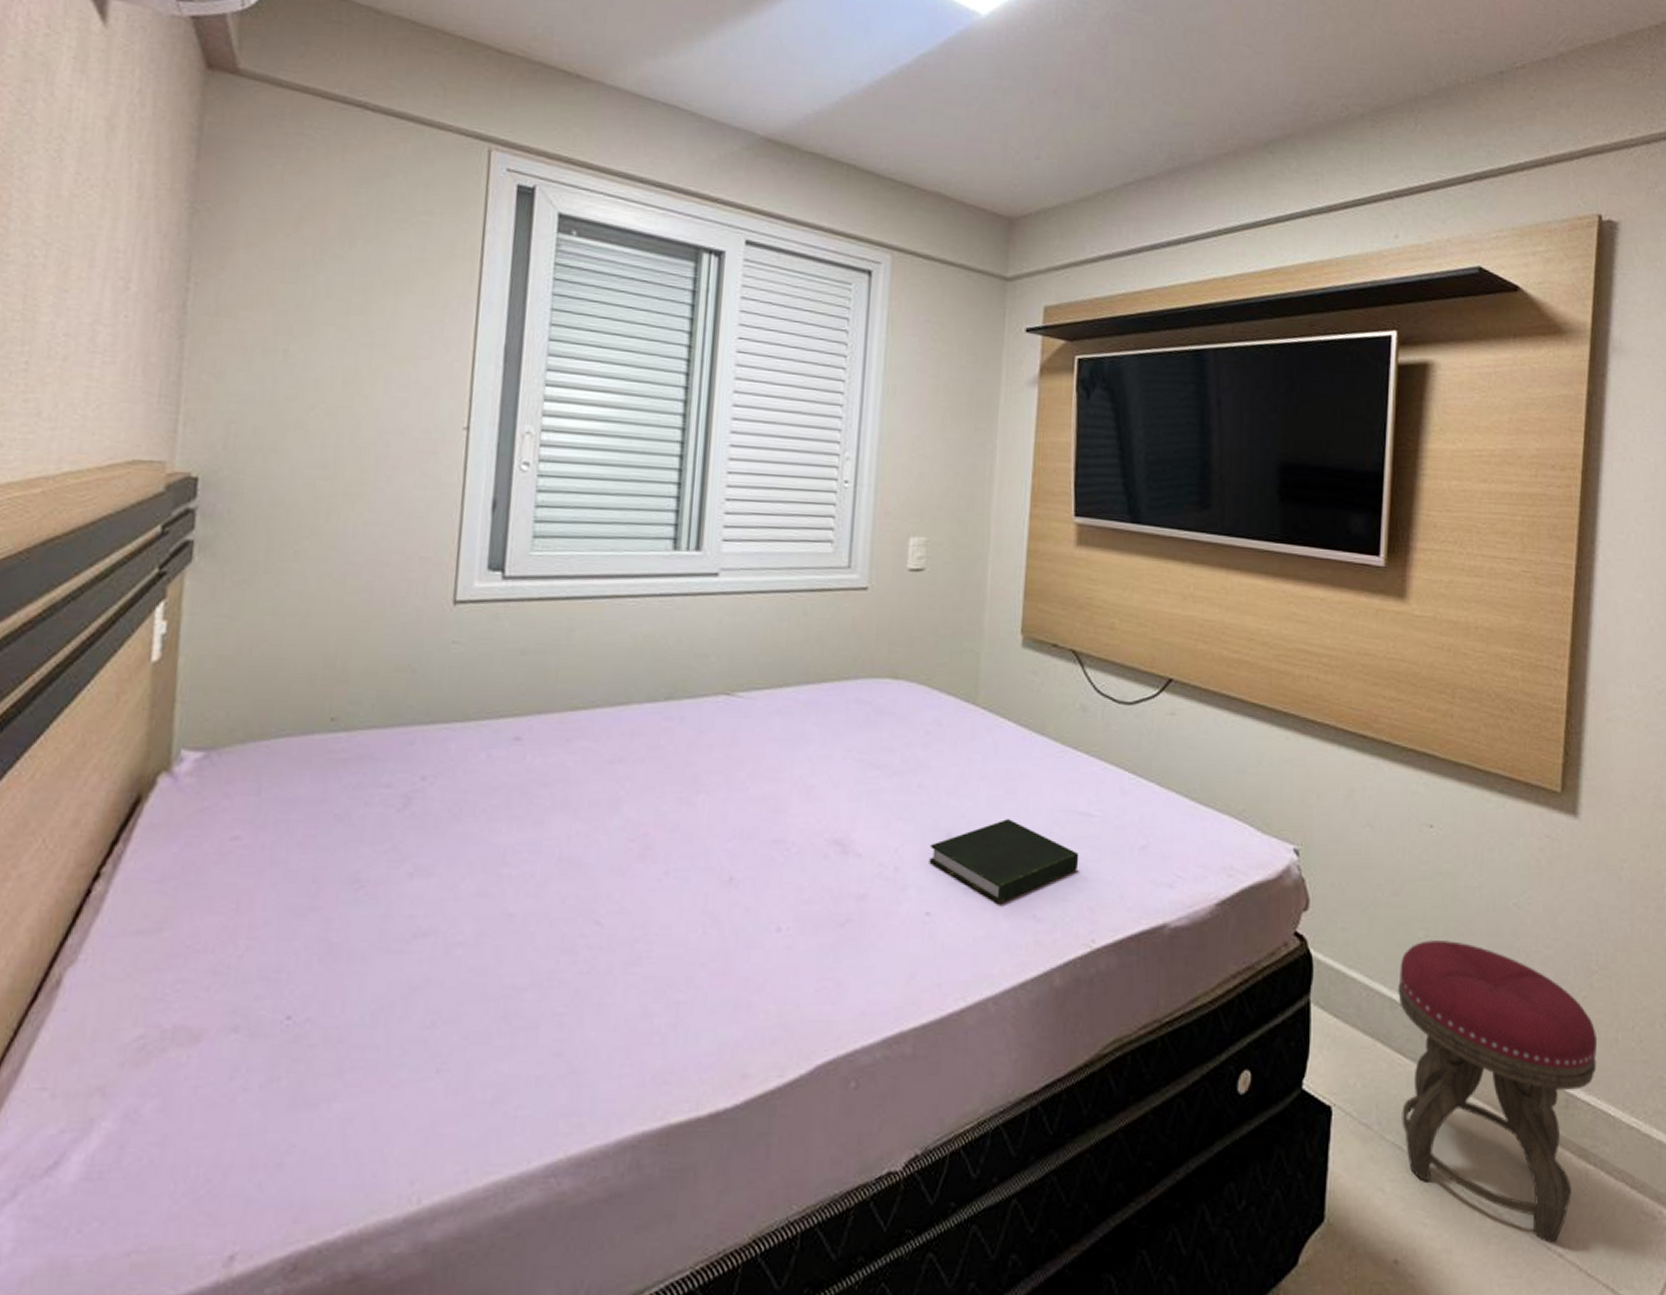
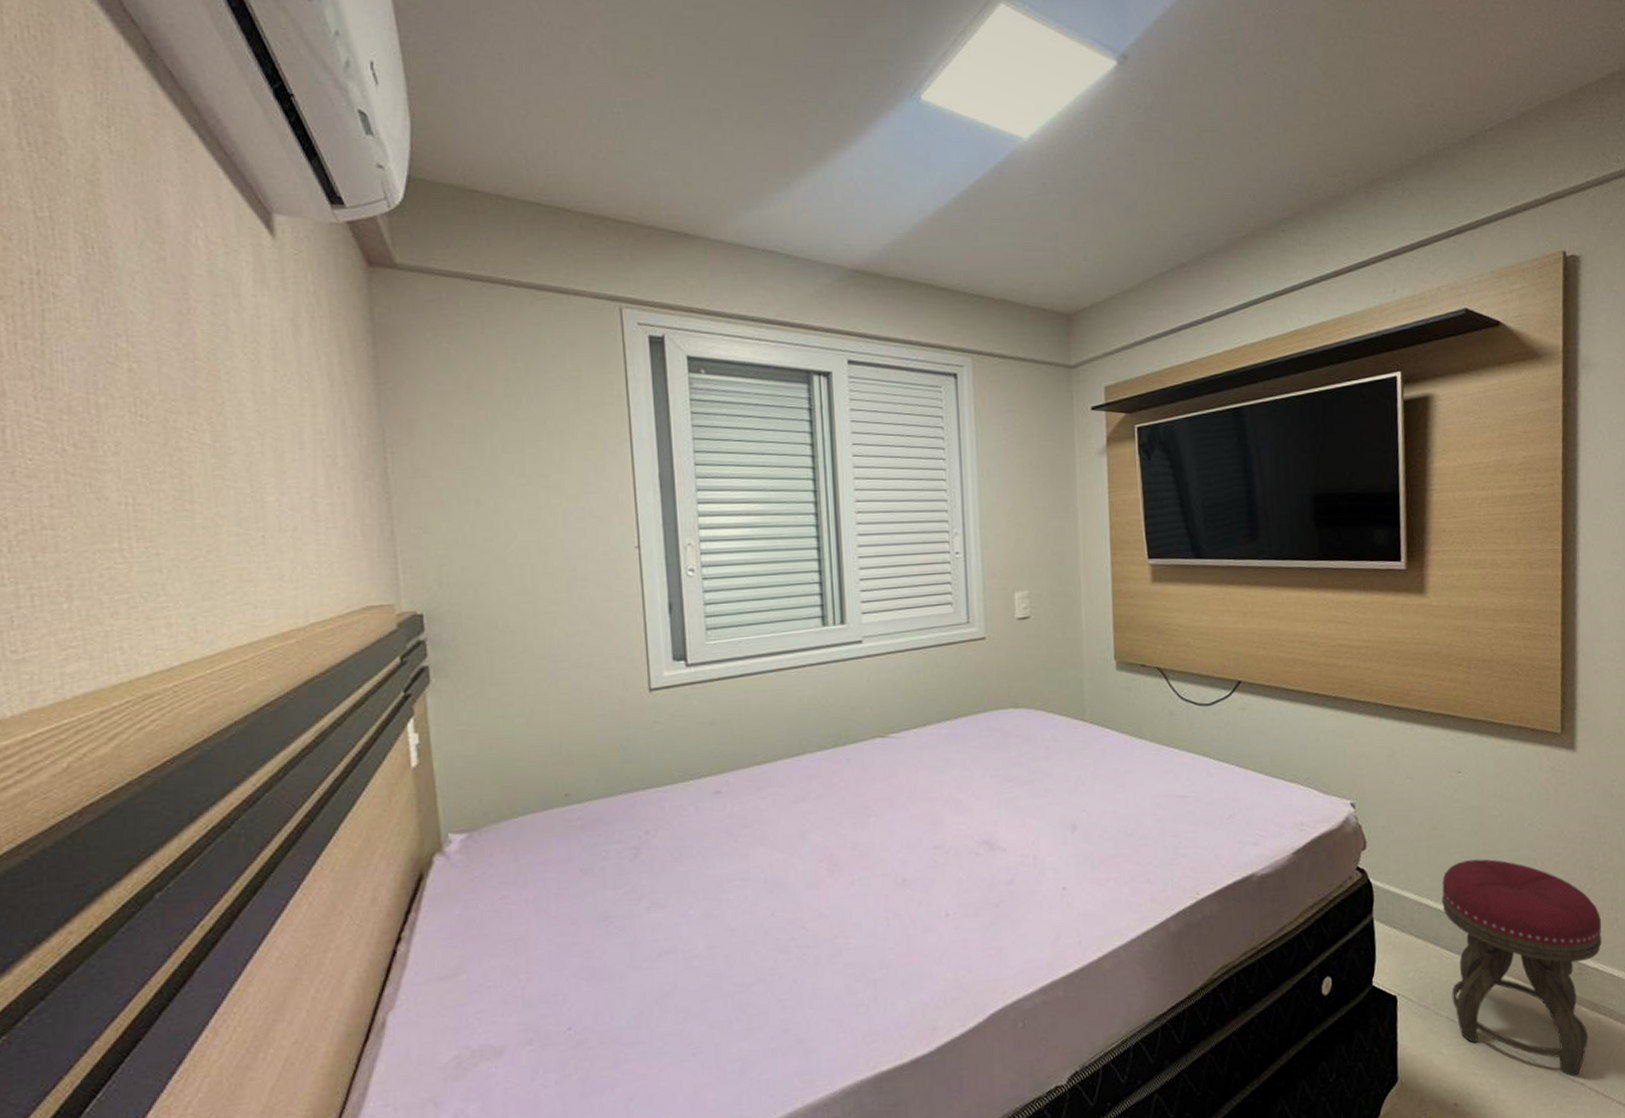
book: present [929,819,1079,903] -> none [1060,807,1180,874]

